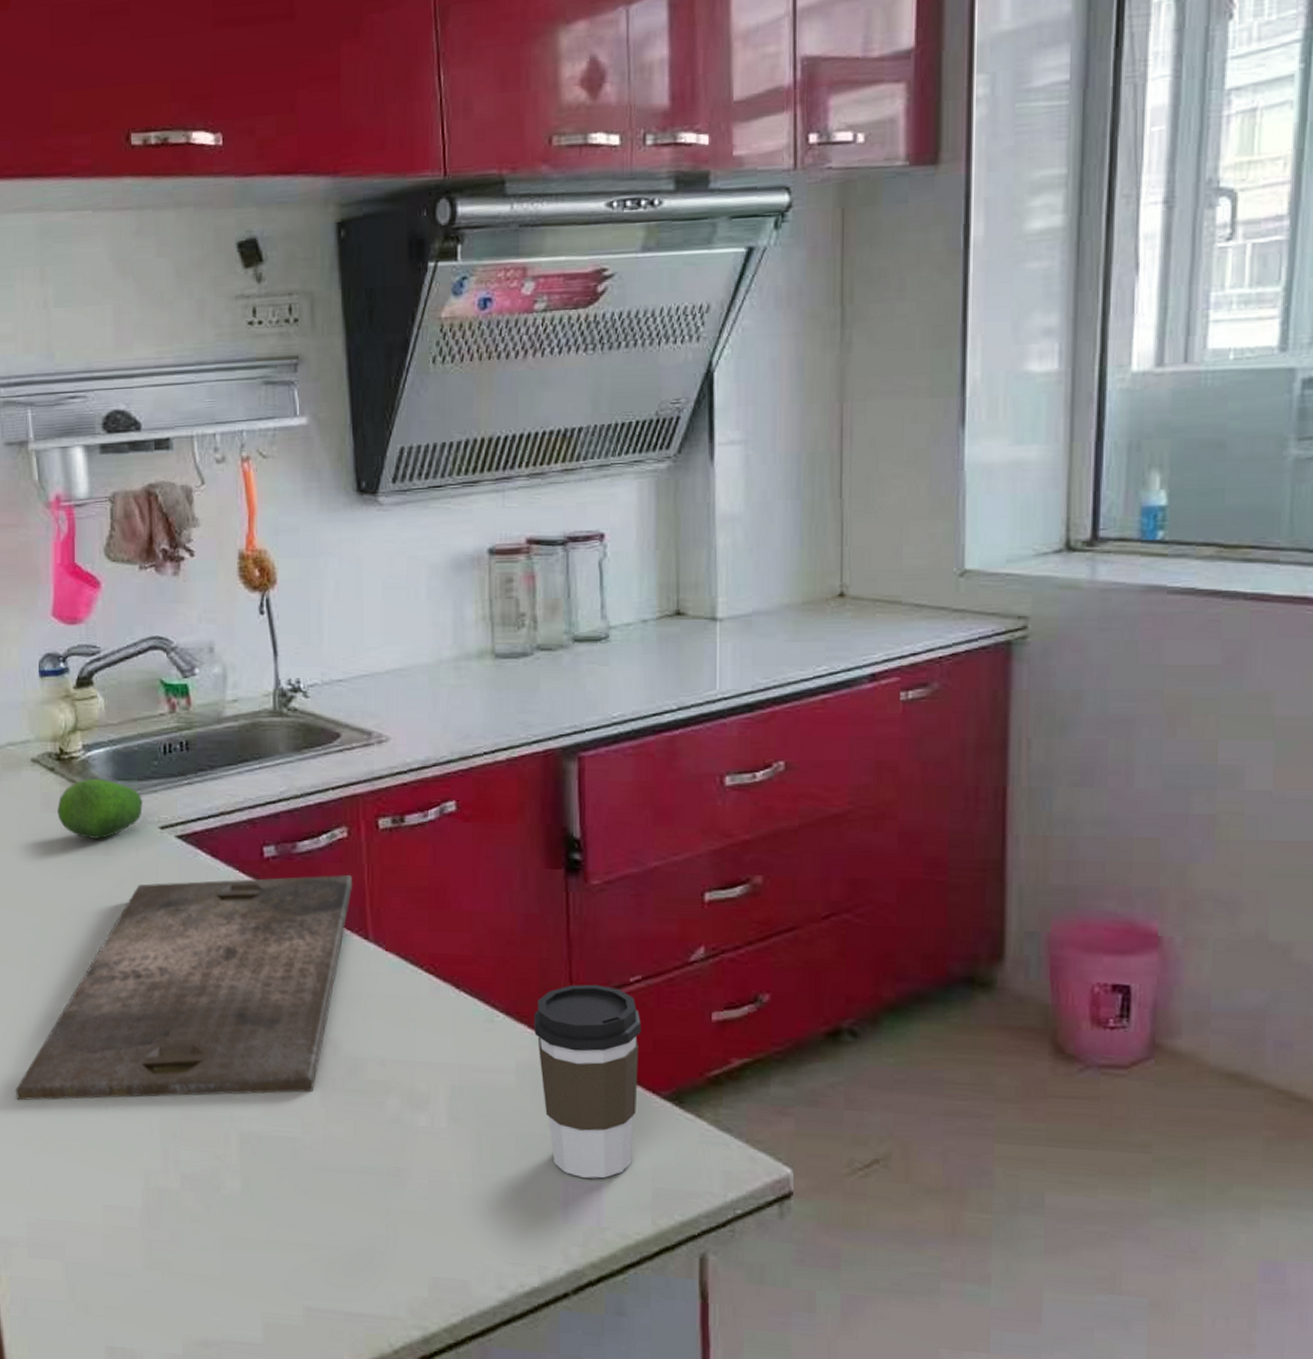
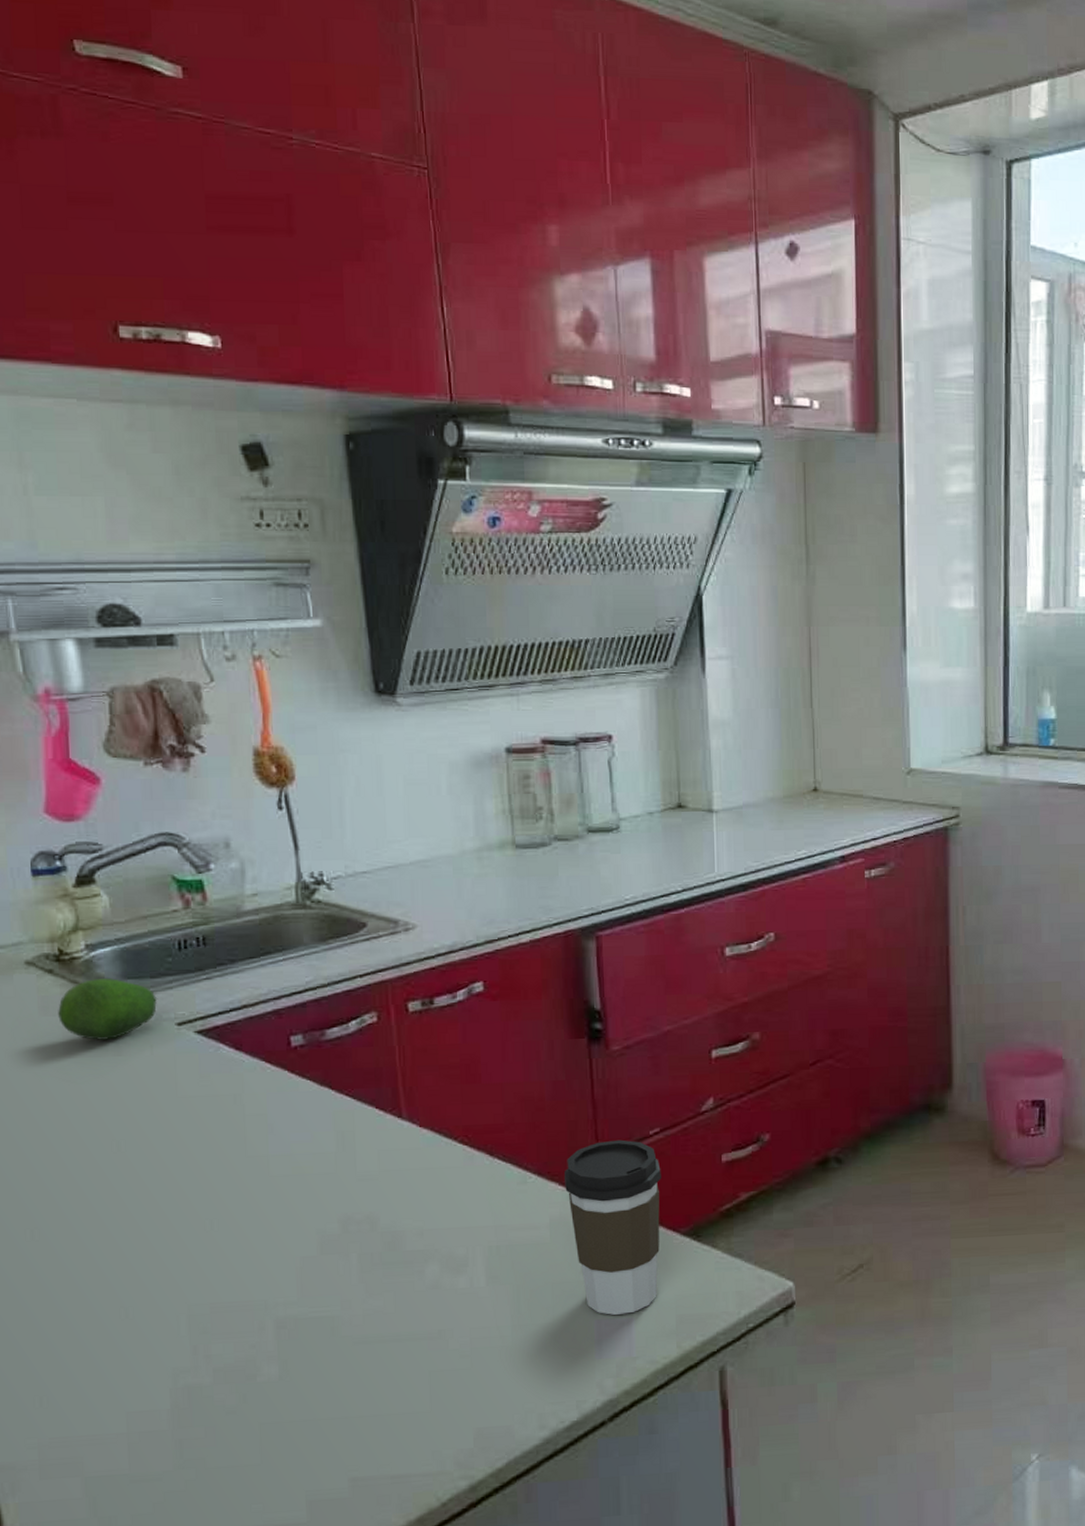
cutting board: present [16,875,353,1101] -> none [19,1058,385,1318]

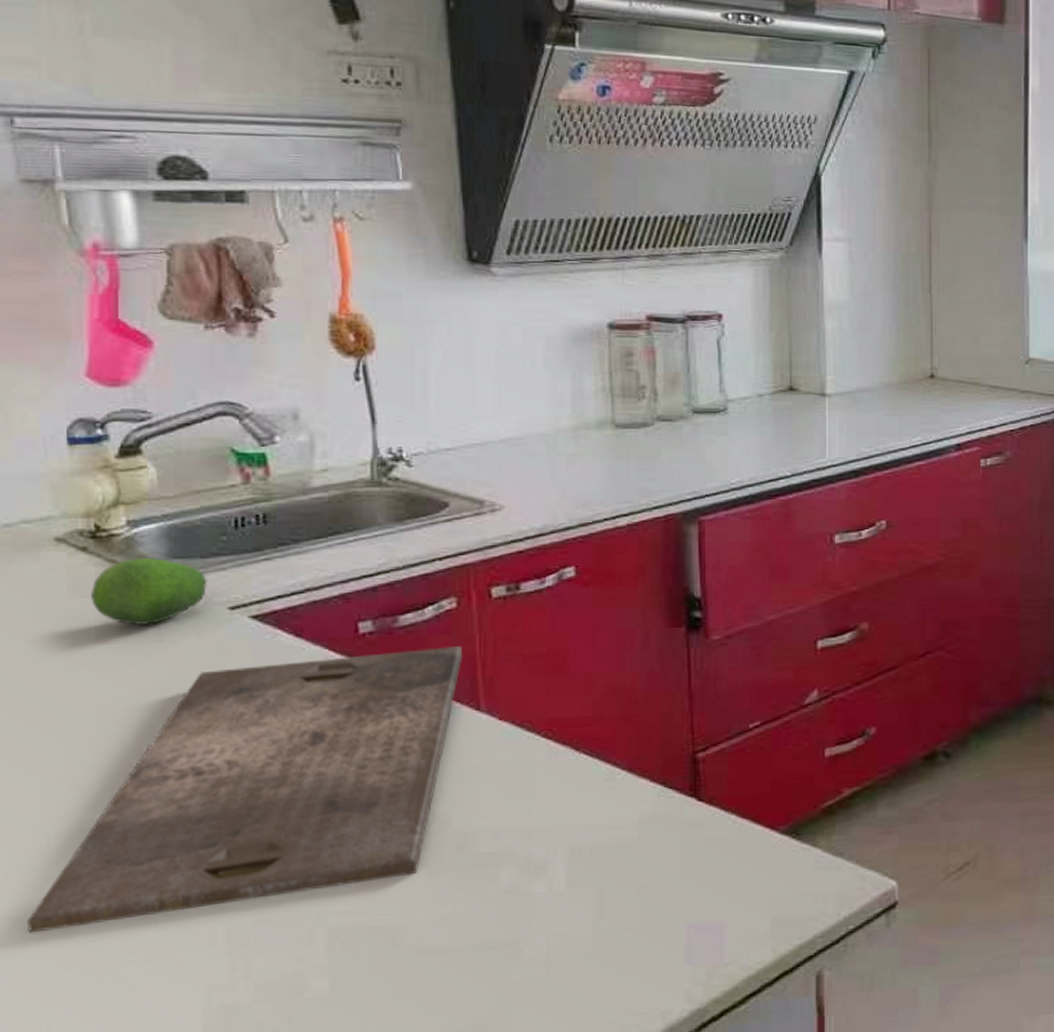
cutting board: none [19,1058,385,1318] -> present [28,646,463,933]
coffee cup: present [564,1139,661,1316] -> none [657,733,760,920]

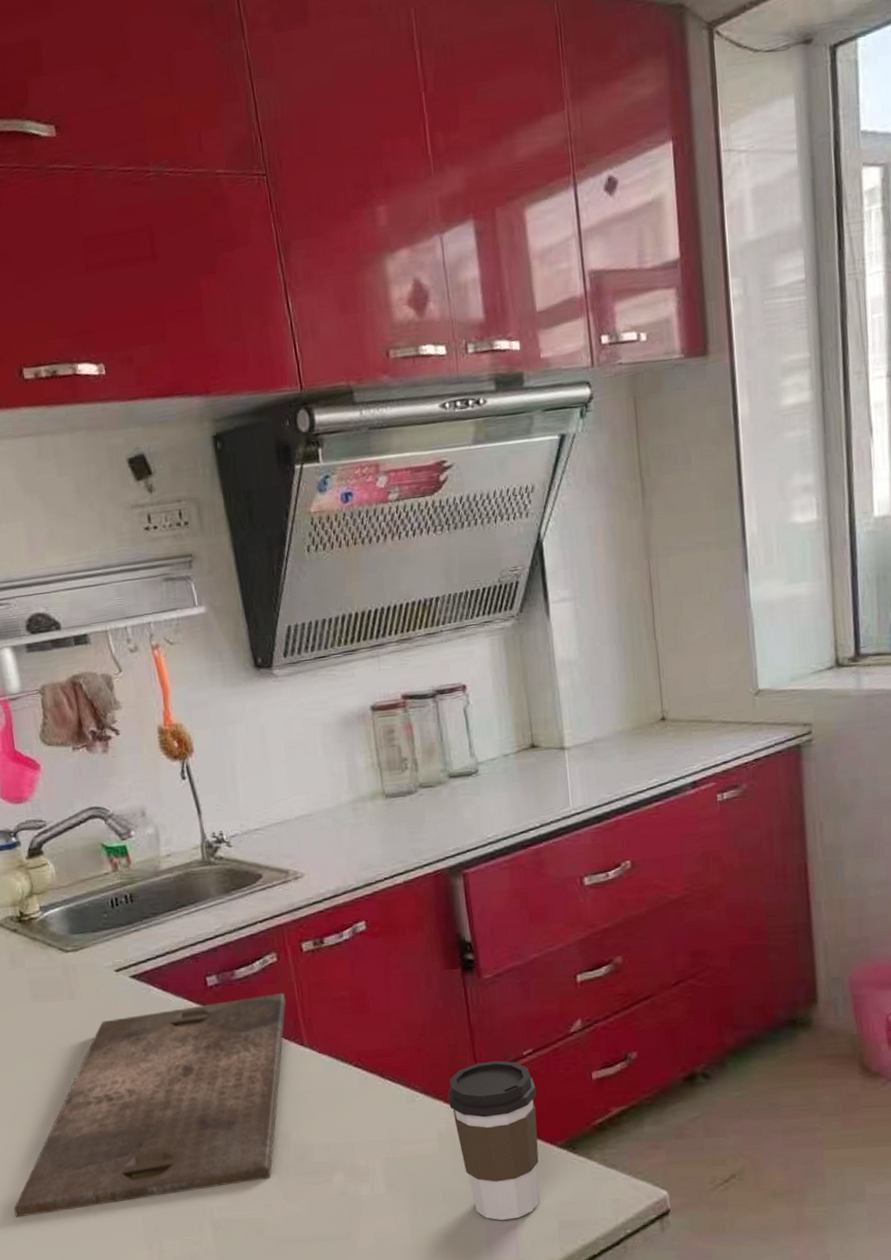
fruit: present [91,558,207,625] -> none [23,934,98,987]
coffee cup: none [657,733,760,920] -> present [448,1060,539,1221]

